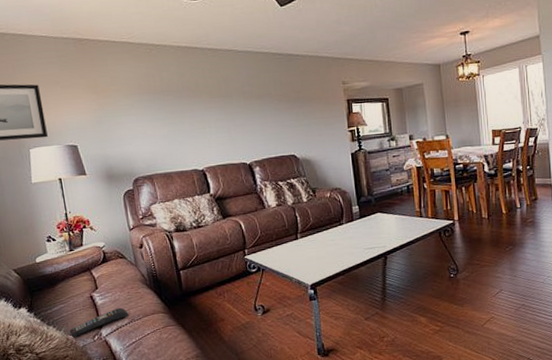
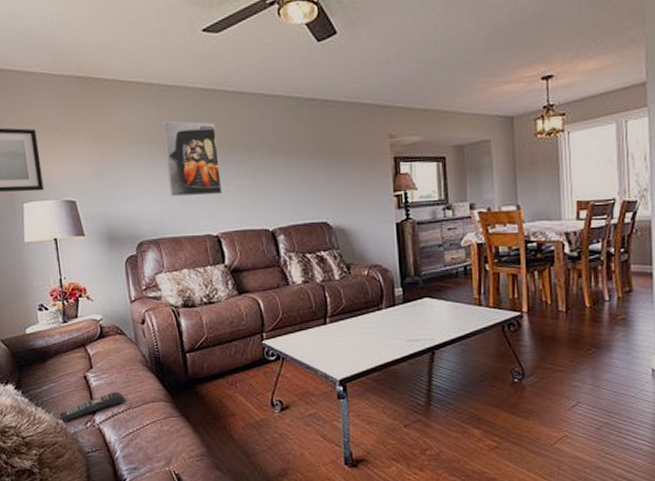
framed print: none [151,74,206,139] -> present [162,120,223,197]

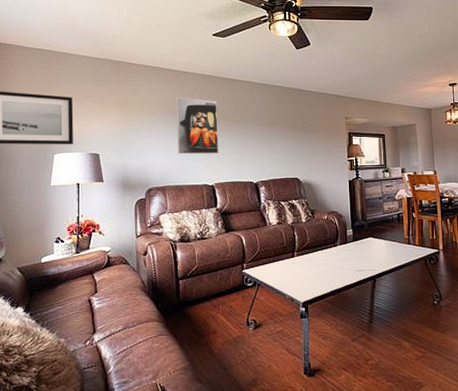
remote control: present [60,391,126,421] -> none [63,313,124,340]

